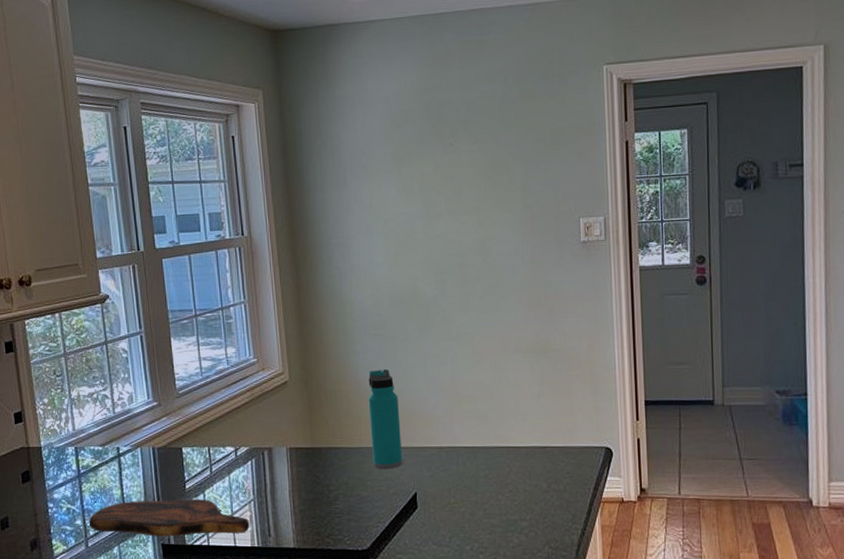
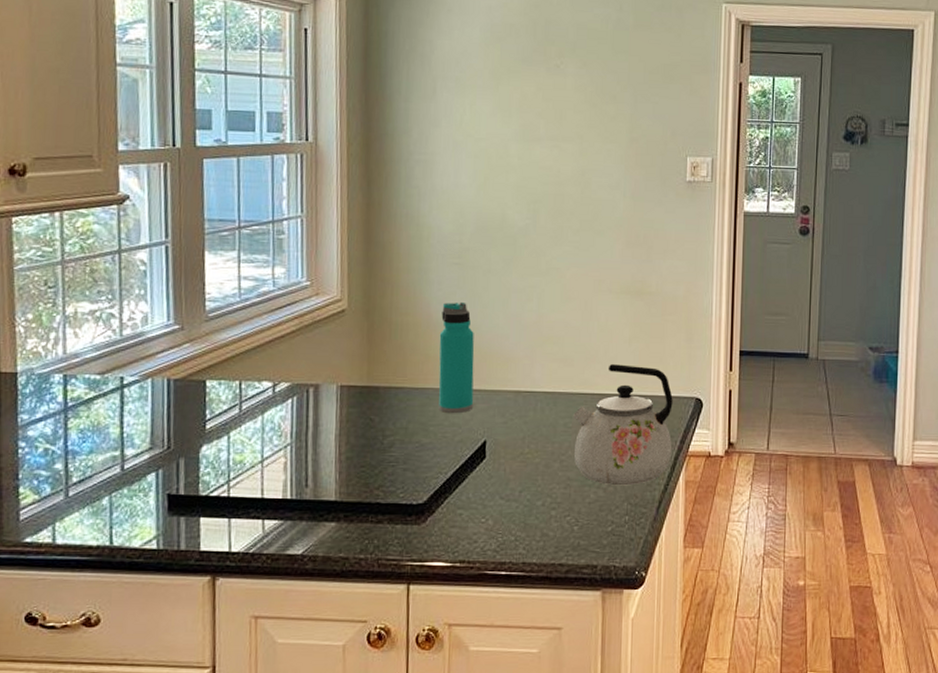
cutting board: present [88,498,250,536] -> none [72,441,283,485]
kettle: none [491,419,586,531] -> present [572,364,673,486]

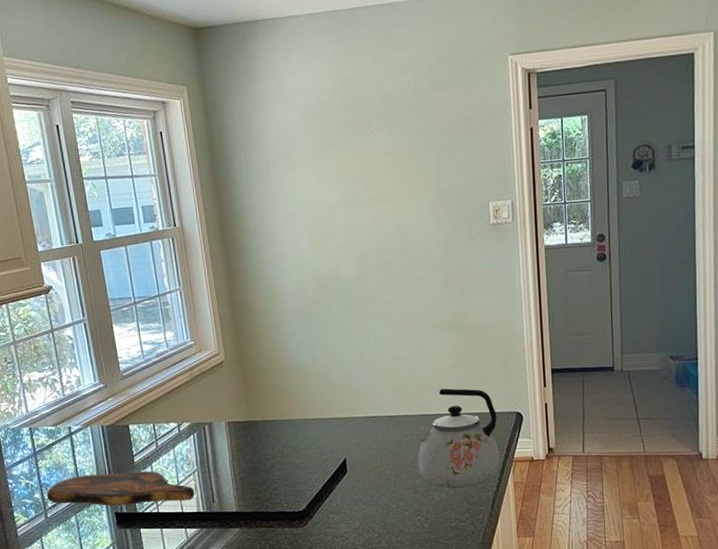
cutting board: none [72,441,283,485] -> present [46,470,195,506]
water bottle: present [438,301,475,414] -> none [298,347,333,439]

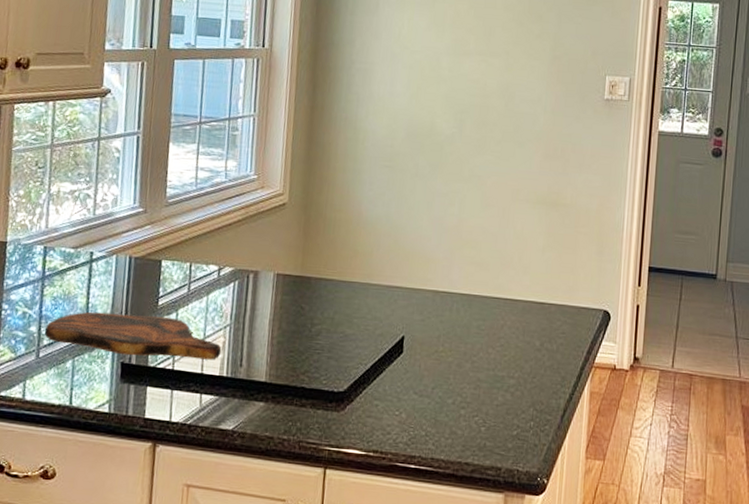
kettle: present [413,388,500,489] -> none [485,271,582,392]

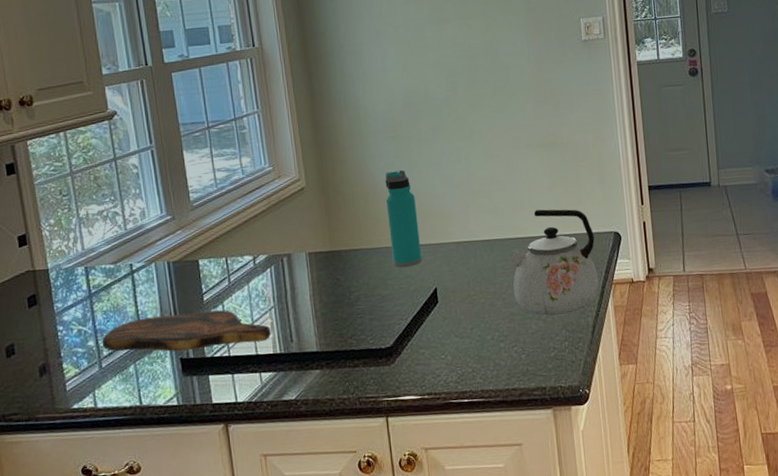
water bottle: none [363,202,400,308] -> present [385,169,423,268]
kettle: none [485,271,582,392] -> present [508,209,599,316]

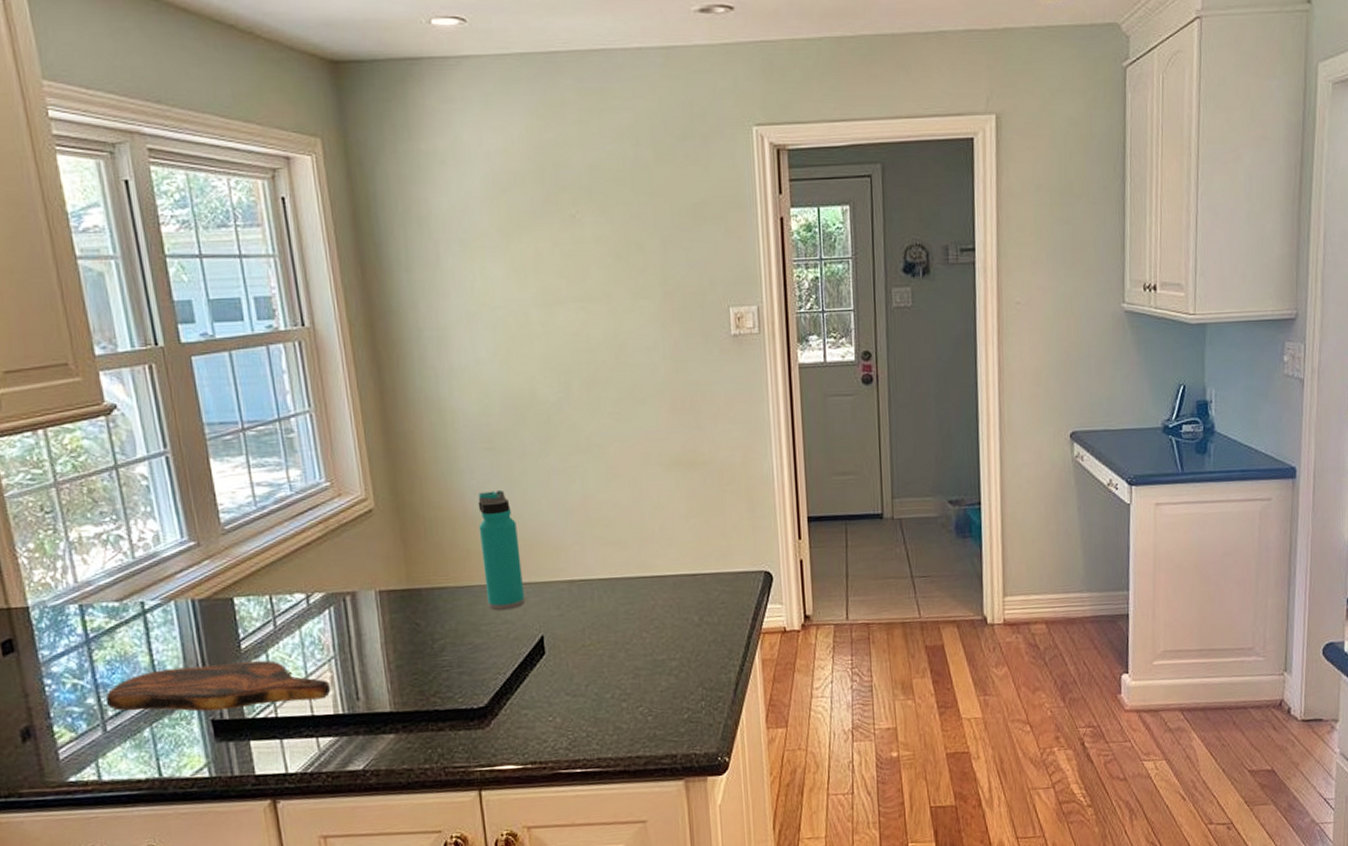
kettle: present [508,209,599,316] -> none [633,542,744,671]

